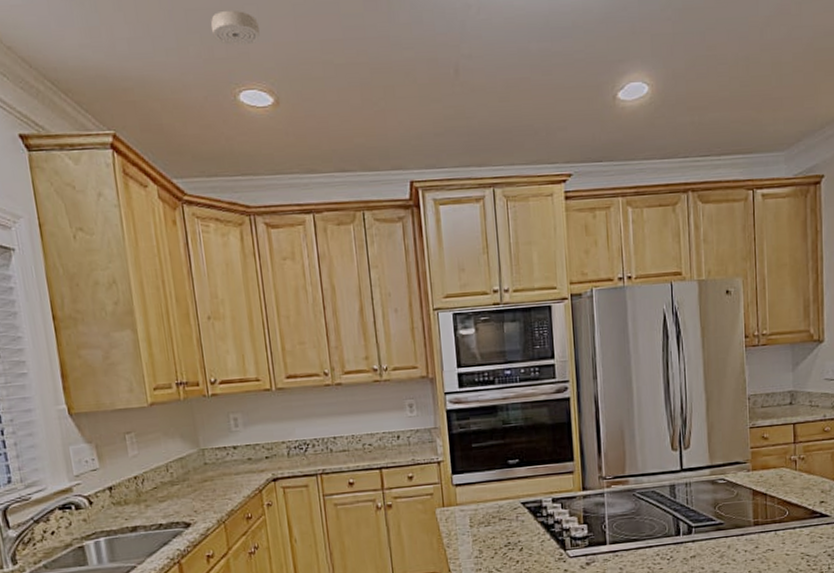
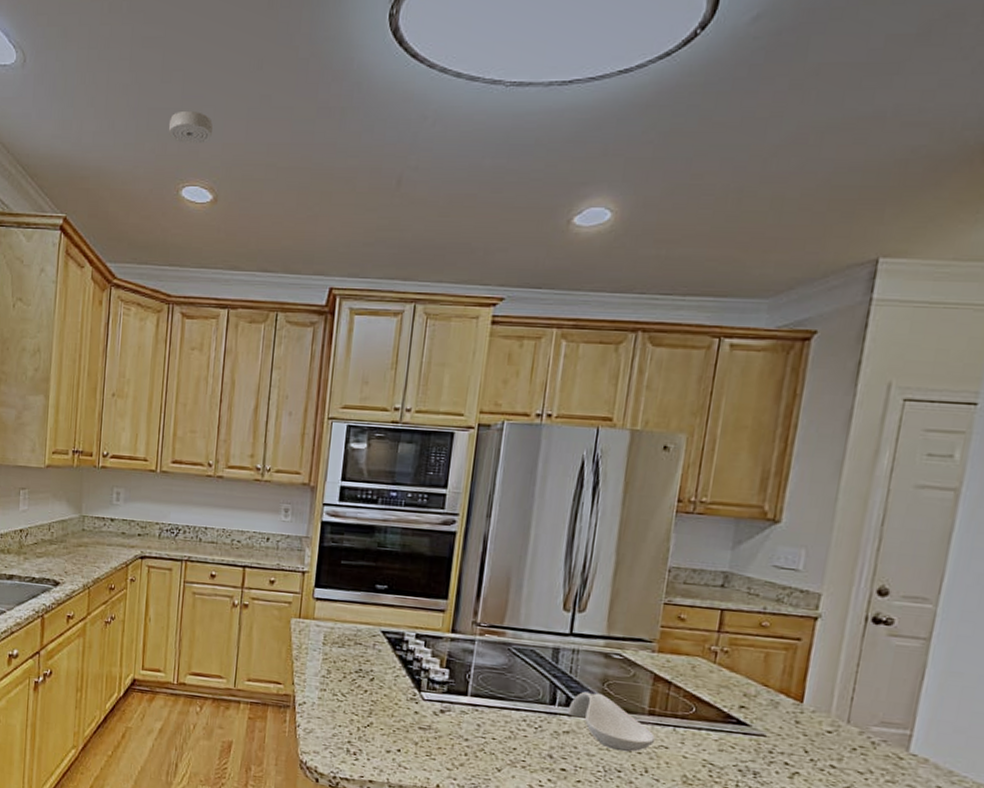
spoon rest: none [691,516,763,563] -> present [567,691,656,753]

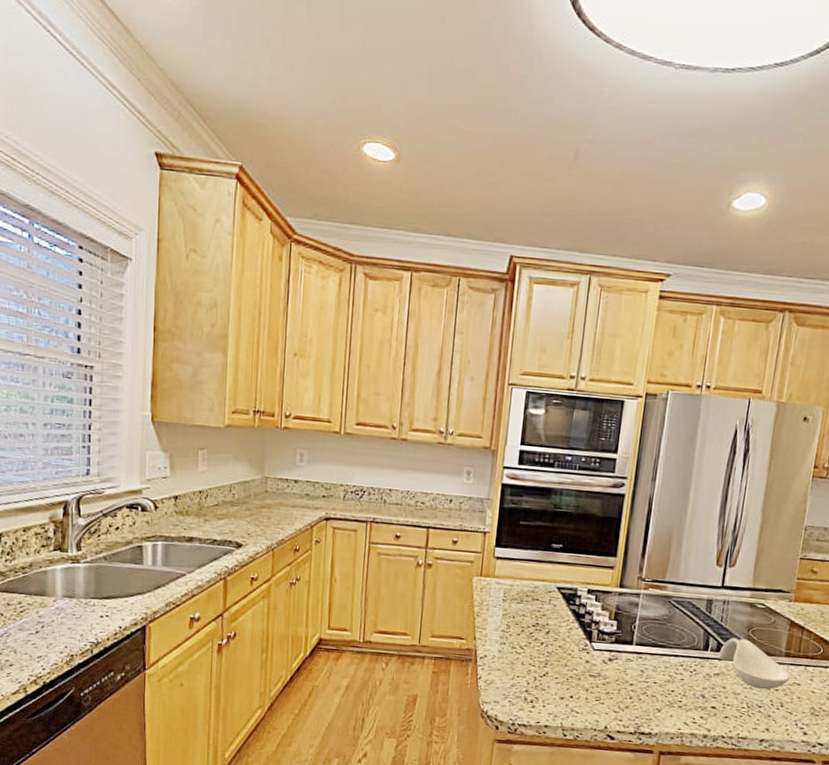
smoke detector: present [168,110,213,144] -> none [349,62,395,100]

